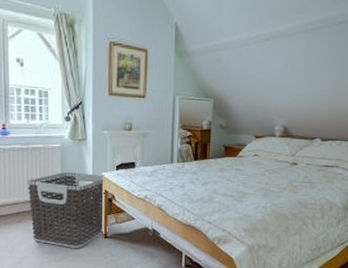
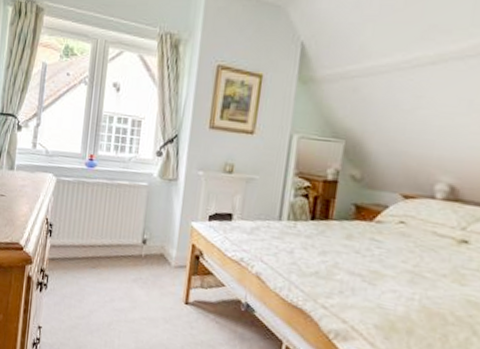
clothes hamper: present [28,171,106,248] -> none [105,216,194,311]

